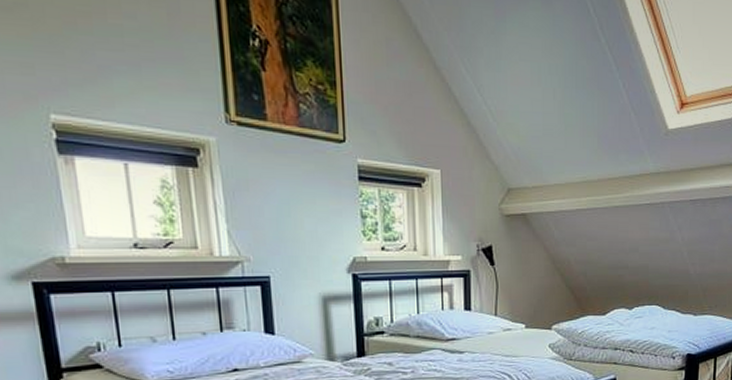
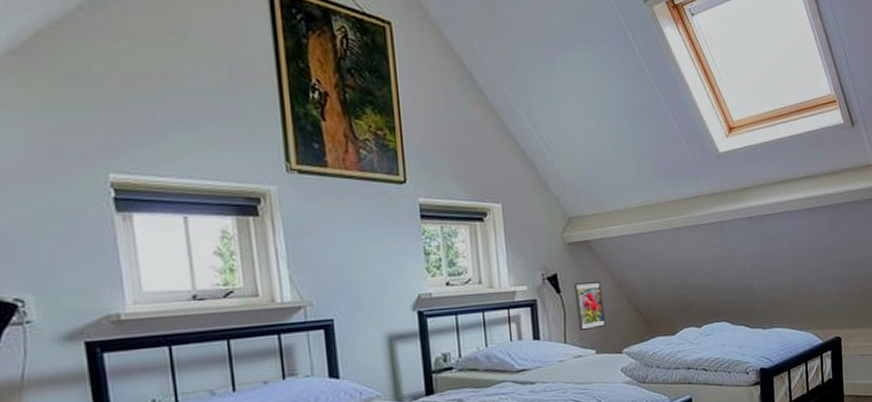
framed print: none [508,256,538,304] -> present [573,281,606,330]

